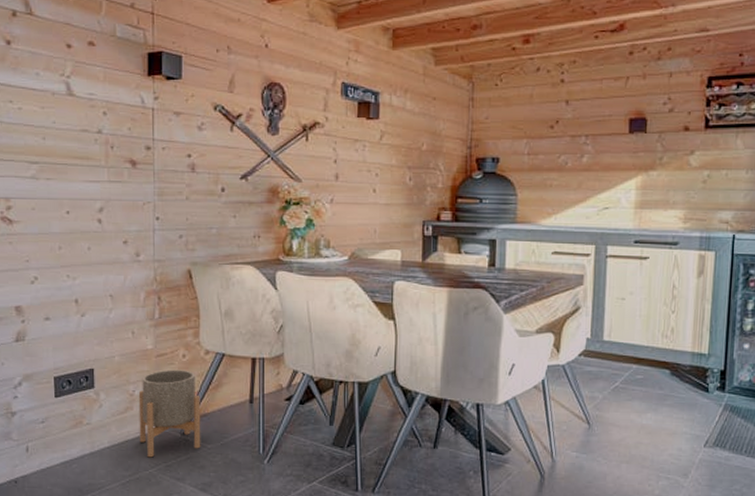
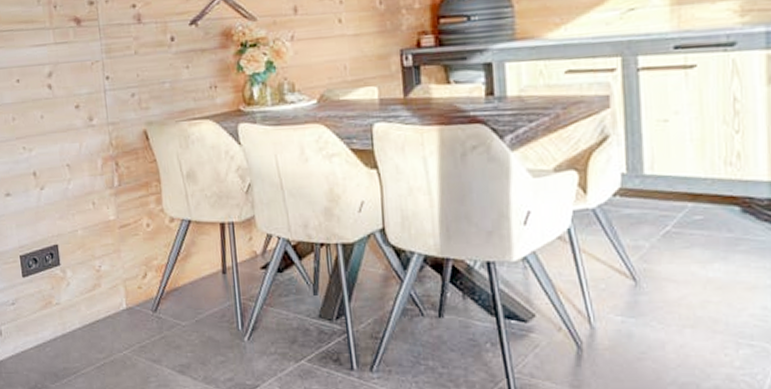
planter: present [138,369,201,458] -> none [104,240,175,338]

